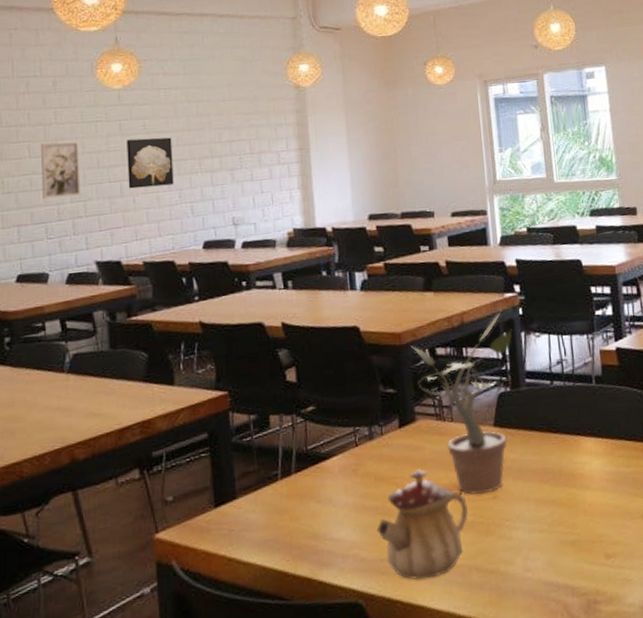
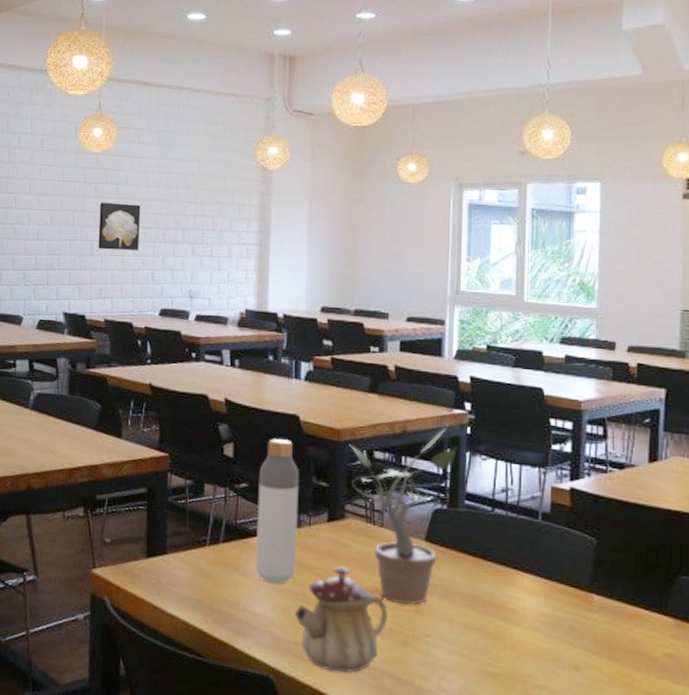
wall art: present [40,141,81,199] -> none [23,197,59,249]
bottle: none [325,353,373,504] -> present [255,439,300,584]

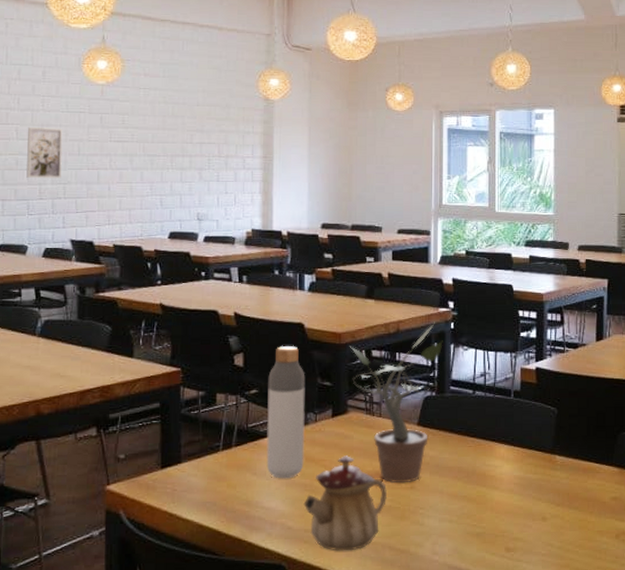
wall art: none [23,197,59,249] -> present [26,127,63,178]
wall art: present [98,202,141,251] -> none [105,132,148,178]

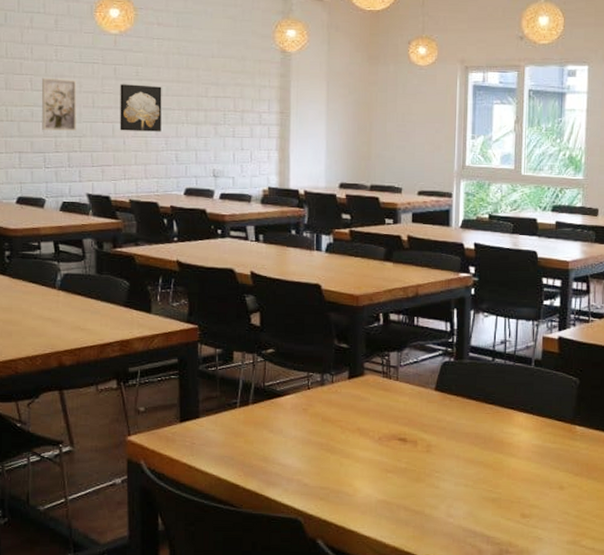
wall art: none [105,132,148,178] -> present [120,84,162,132]
bottle: present [266,346,305,479] -> none [283,307,322,437]
teapot: present [303,455,387,551] -> none [319,417,402,510]
potted plant: present [349,321,443,483] -> none [366,286,463,446]

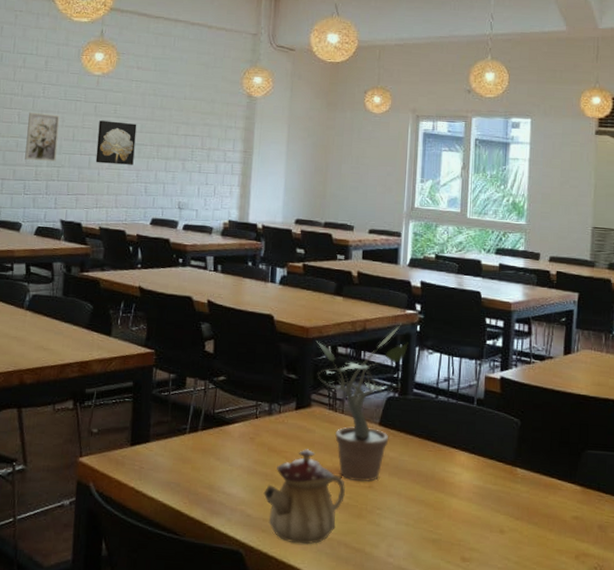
teapot: none [319,417,402,510] -> present [263,449,345,545]
potted plant: none [366,286,463,446] -> present [316,323,408,481]

